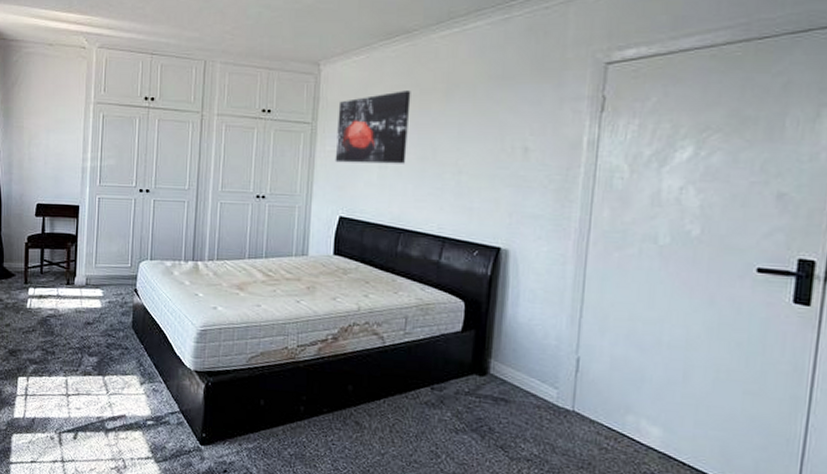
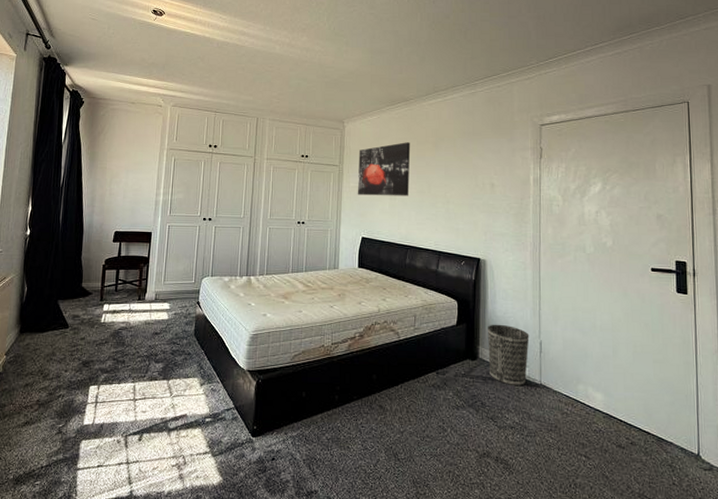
wastebasket: none [502,332,563,412] -> present [488,324,530,387]

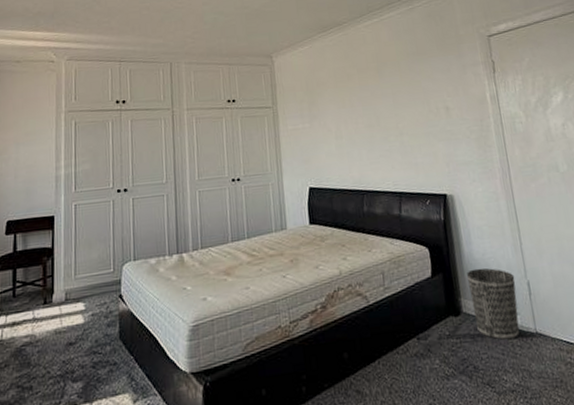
wall art: present [357,142,411,196] -> none [293,71,357,139]

